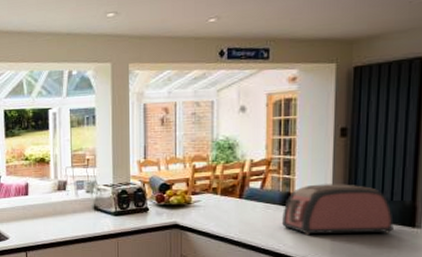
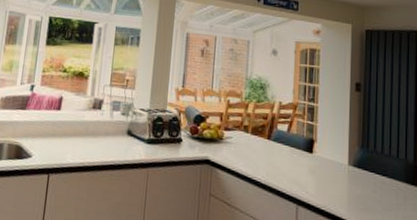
toaster: present [282,184,394,235] -> none [305,133,400,190]

